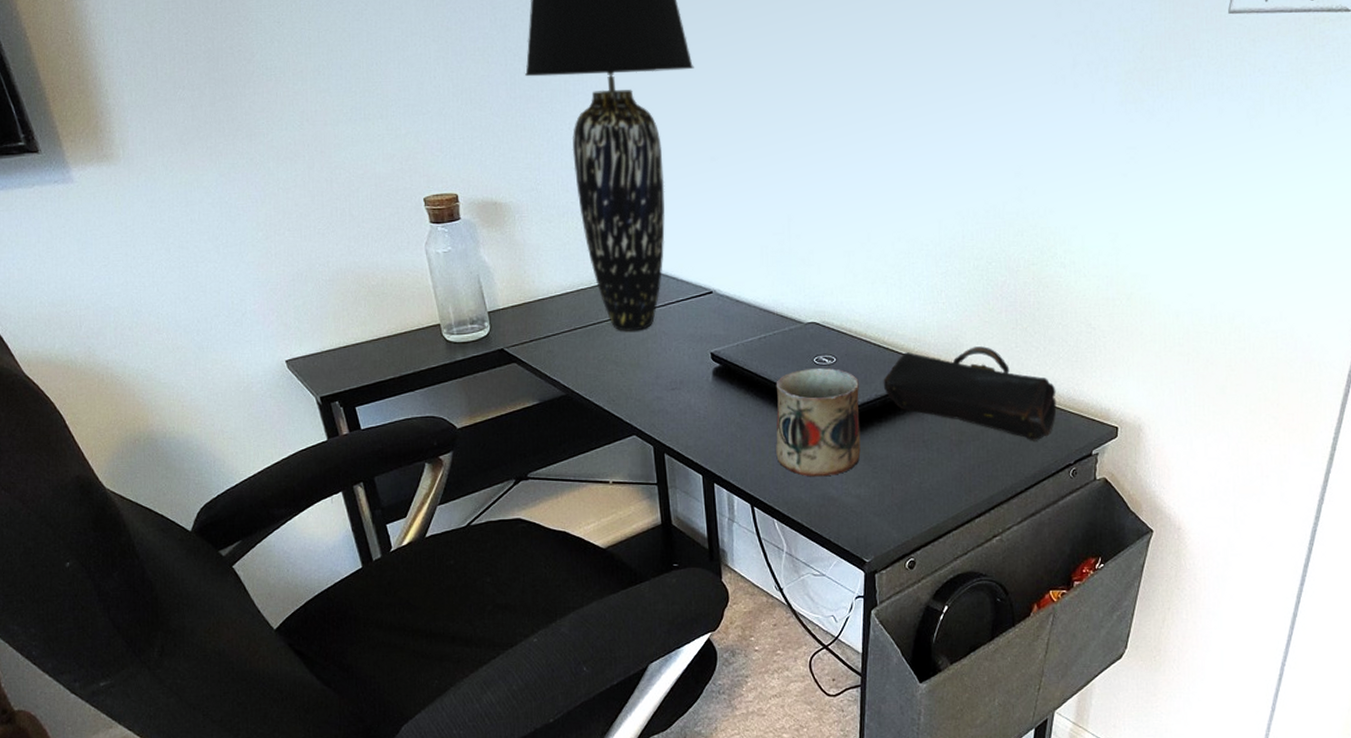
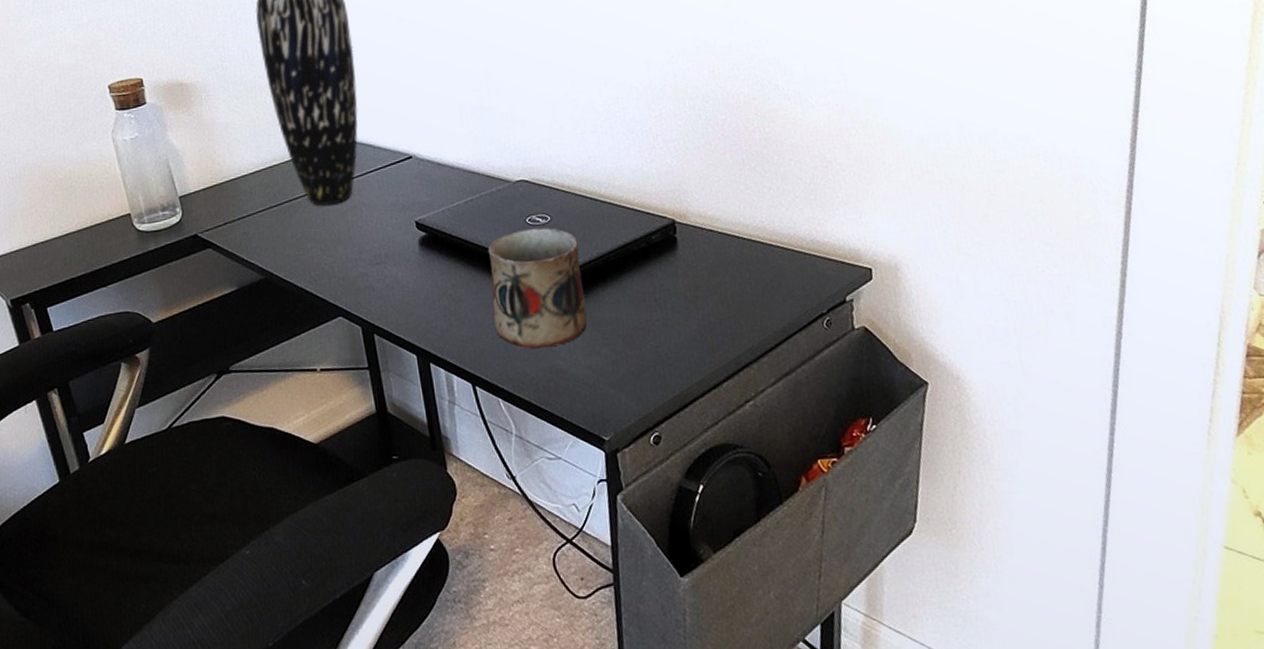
pencil case: present [883,346,1057,441] -> none [604,191,800,291]

